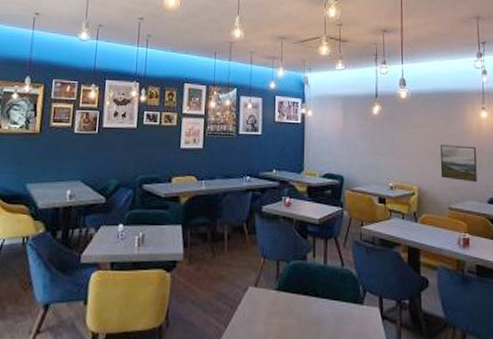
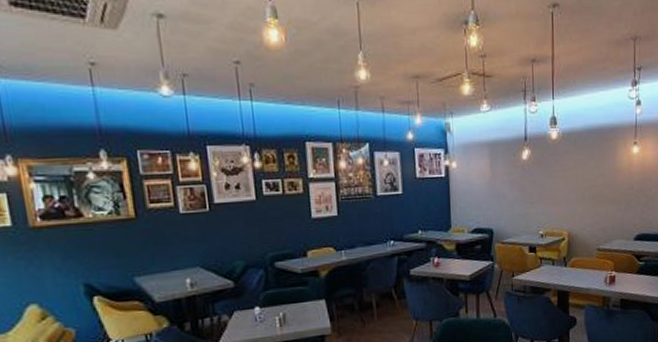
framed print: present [440,145,477,183] -> none [590,184,626,222]

